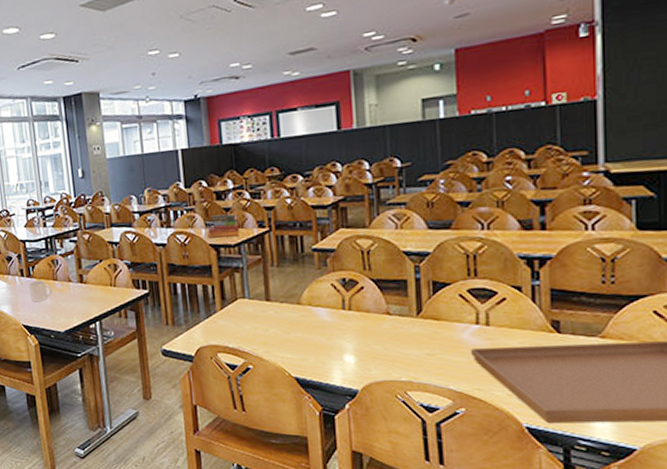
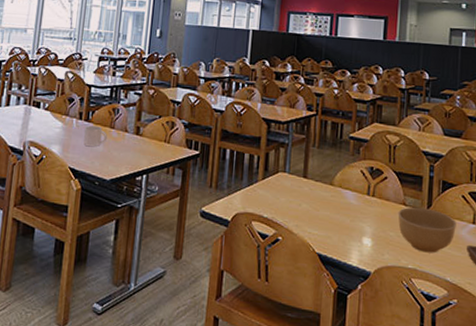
books: present [207,213,239,238] -> none [262,93,291,115]
bowl: none [381,314,456,363] -> present [398,206,457,253]

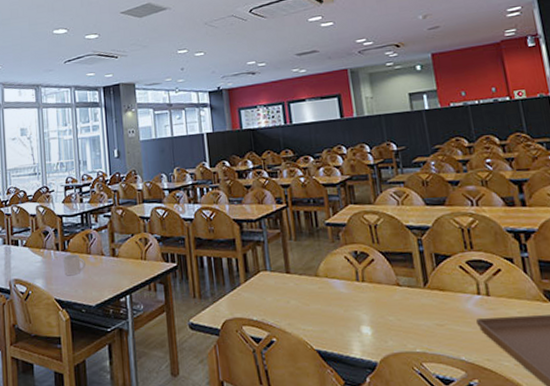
bowl: present [398,206,457,253] -> none [393,285,461,333]

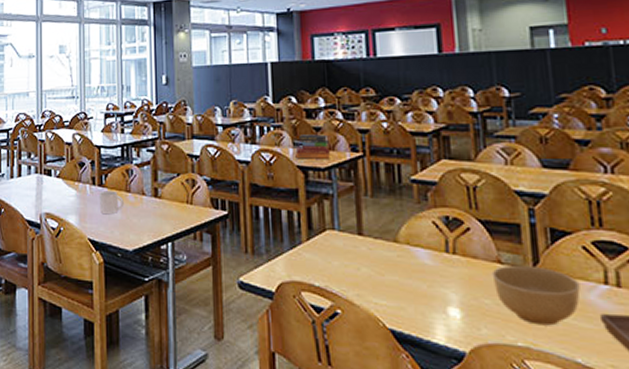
books: none [230,191,260,214] -> present [295,134,330,159]
bowl: none [393,285,461,333] -> present [491,264,581,326]

